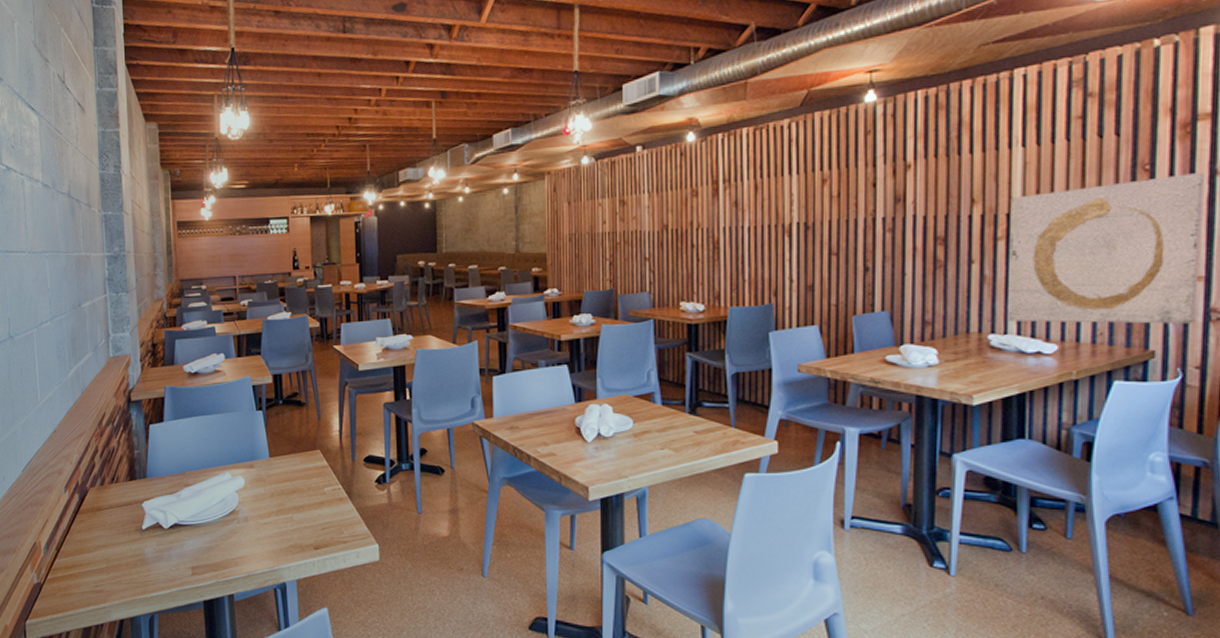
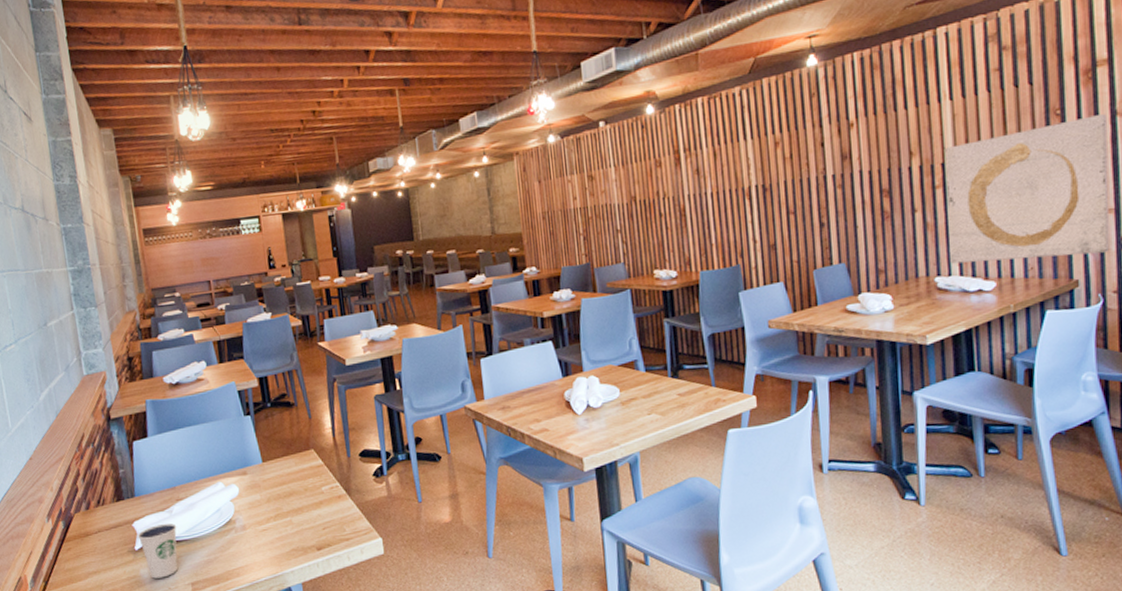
dixie cup: none [146,506,183,559] -> present [138,523,178,579]

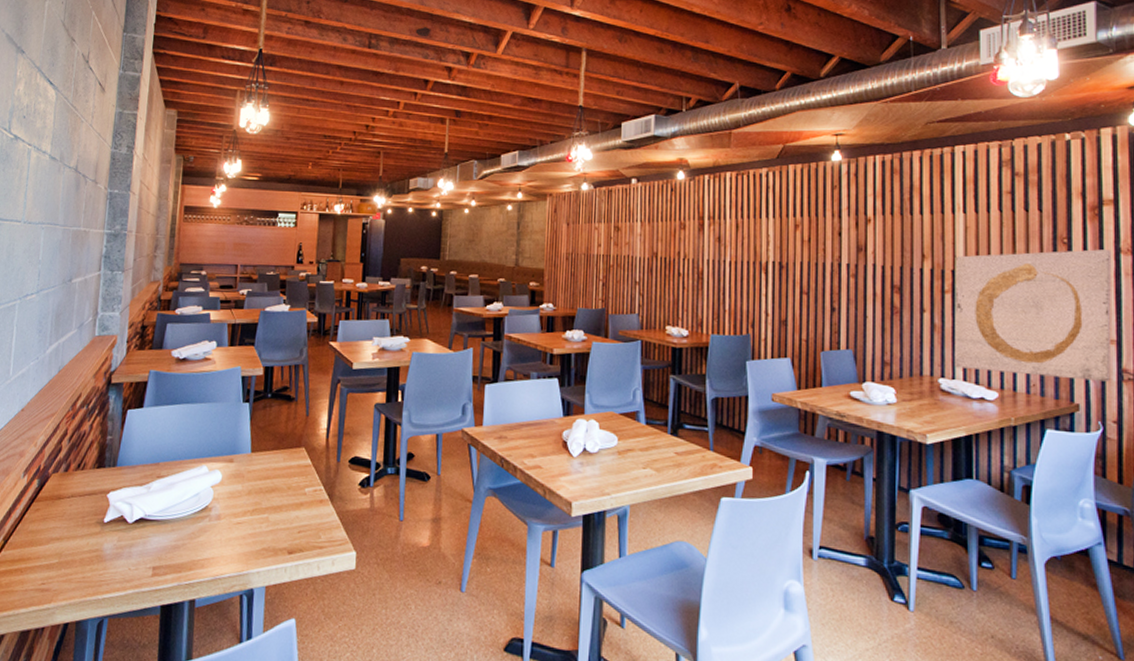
dixie cup: present [138,523,178,579] -> none [110,499,152,557]

